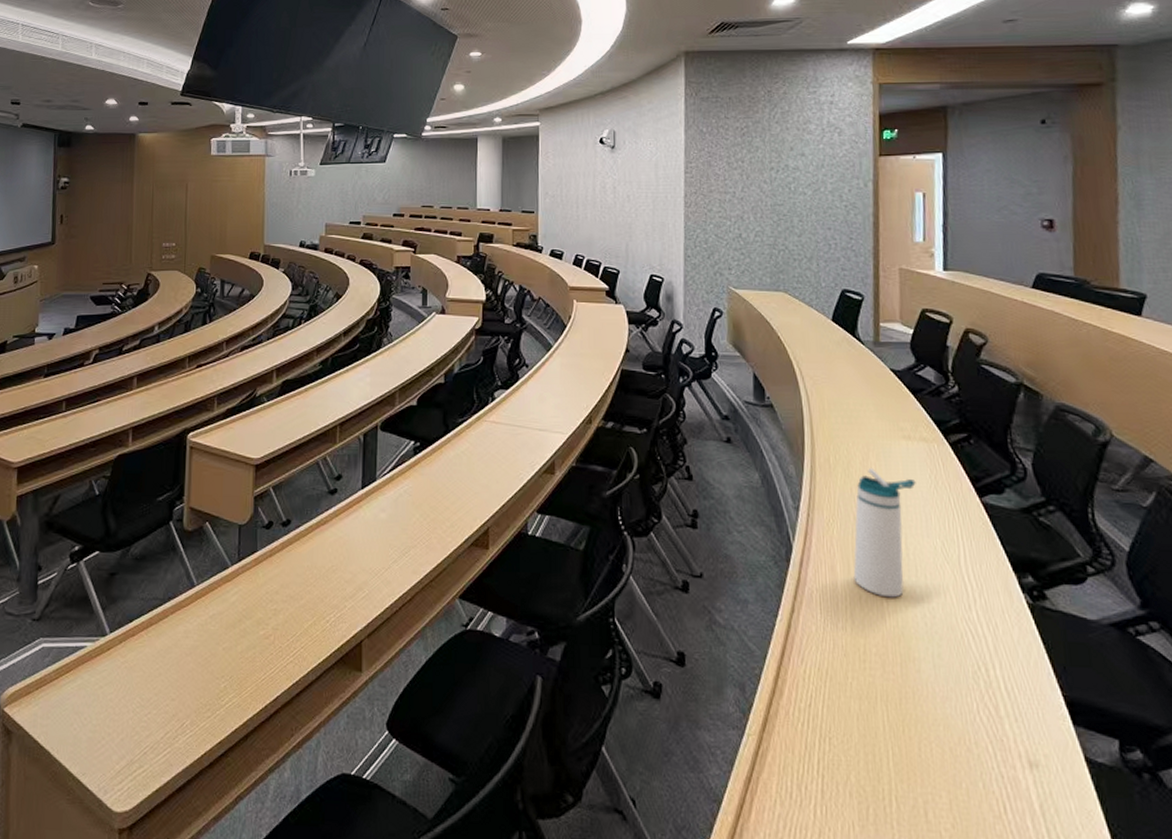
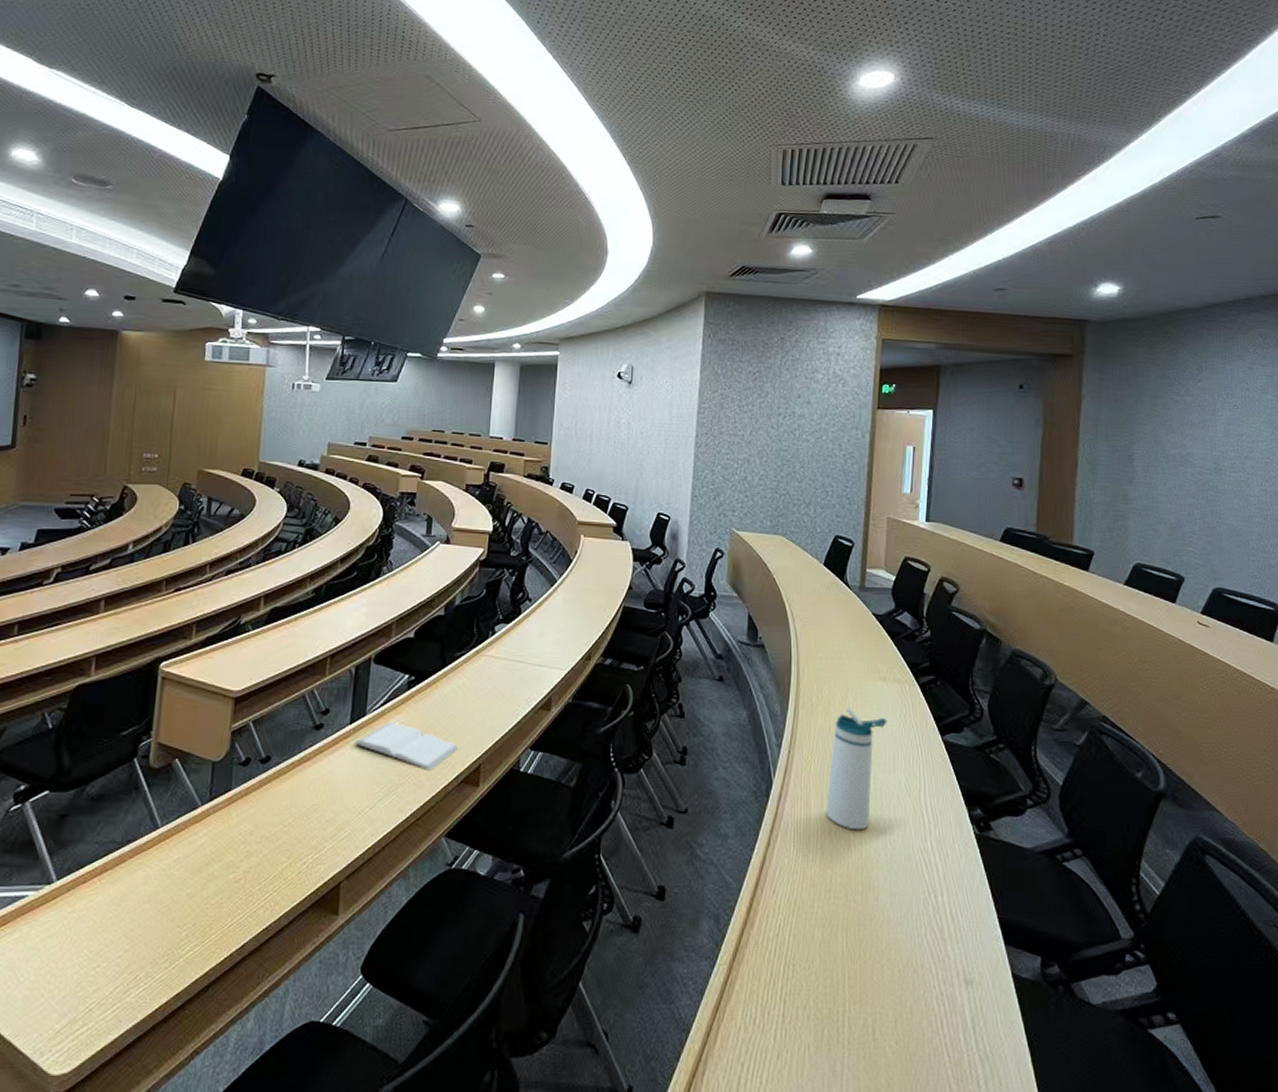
book: none [367,486,467,534] -> present [354,721,459,771]

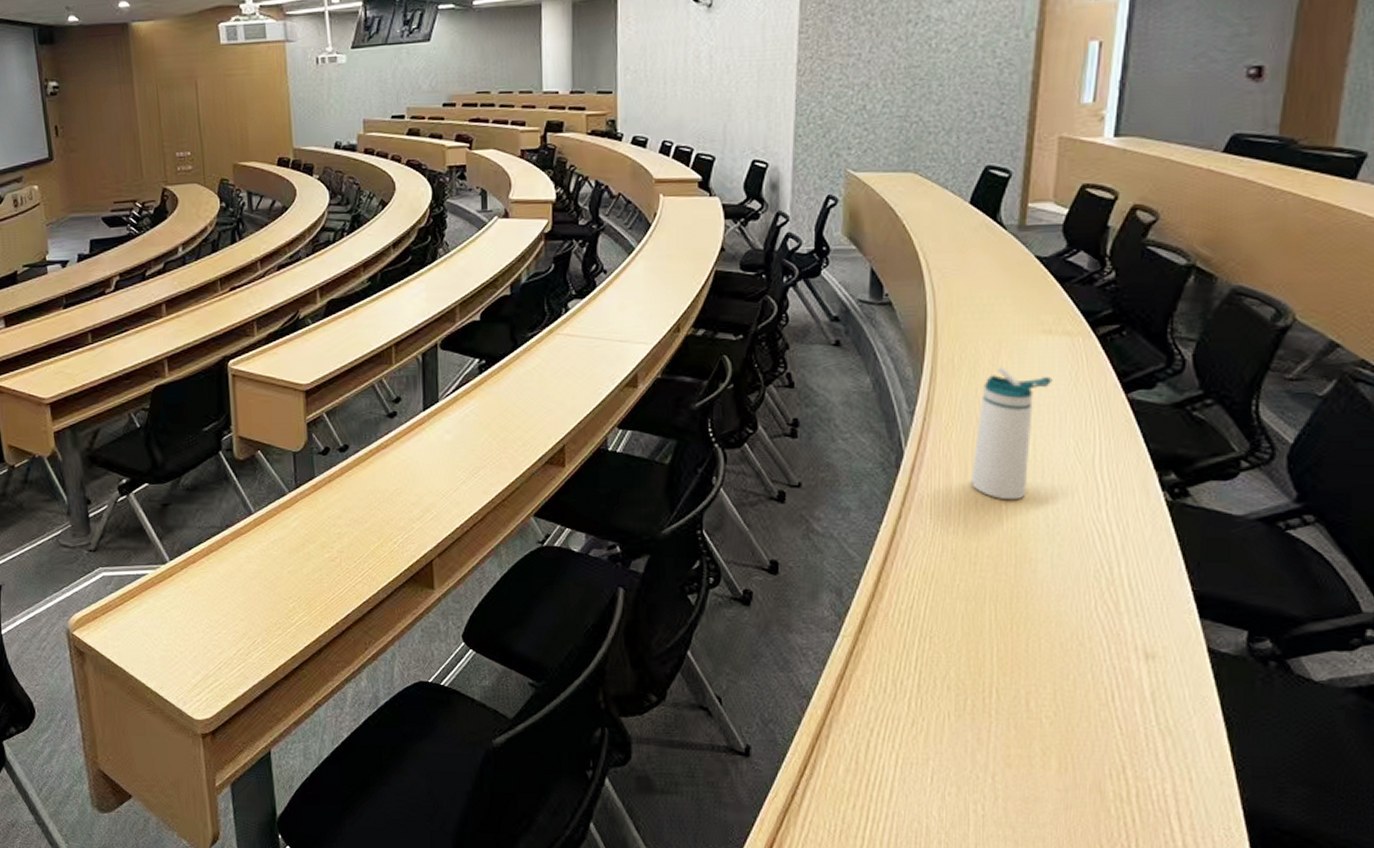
book: present [354,721,459,771] -> none [430,406,540,453]

